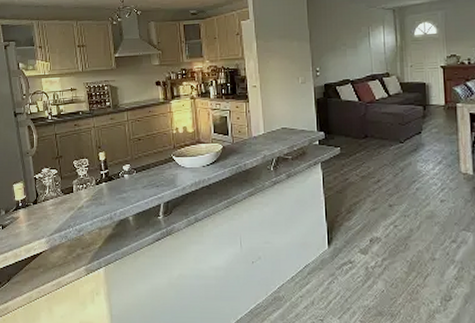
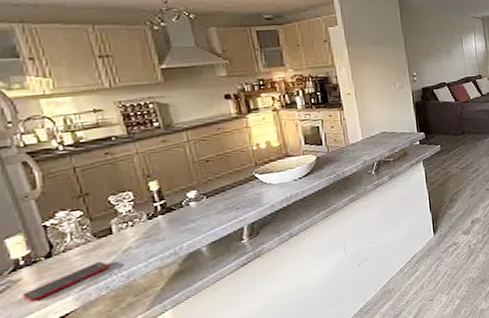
cell phone: none [18,214,69,237] -> present [22,262,109,302]

